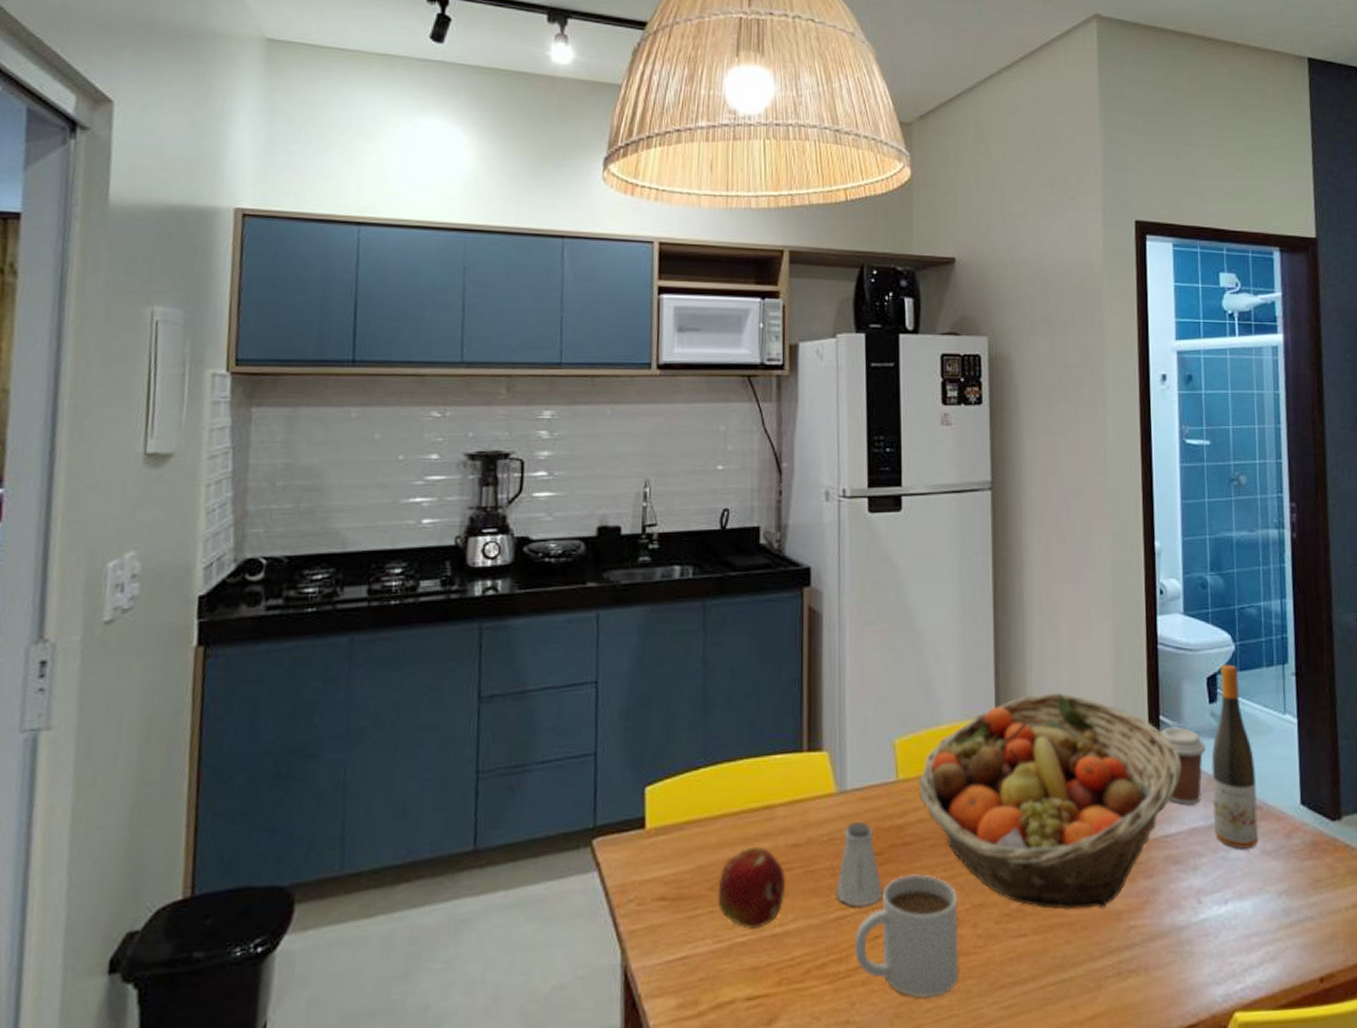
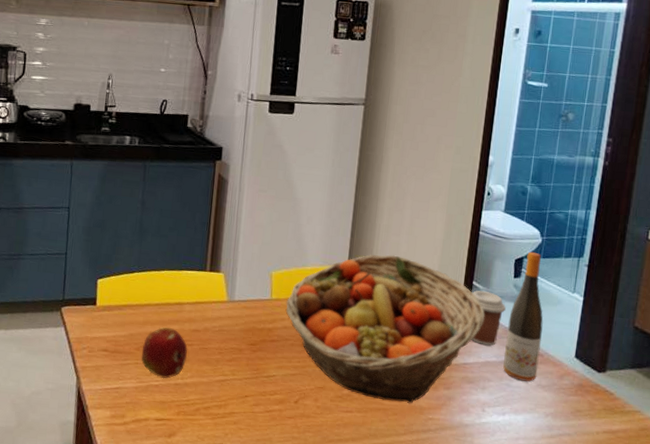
saltshaker: present [835,821,883,907] -> none [221,321,254,376]
mug: present [855,874,959,998] -> none [230,360,306,440]

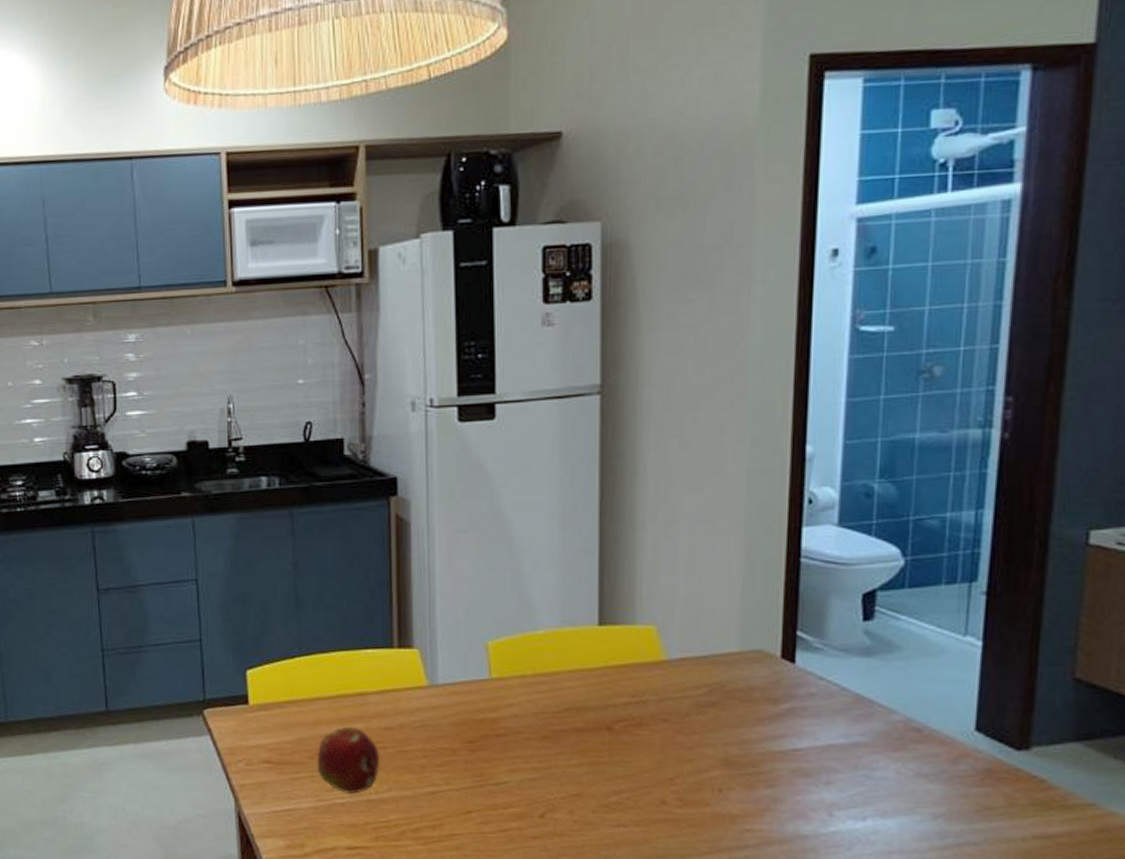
fruit basket: present [285,254,485,404] -> none [511,603,821,811]
coffee cup: present [470,290,506,346] -> none [795,644,853,723]
wine bottle: present [503,251,543,382] -> none [856,580,918,770]

